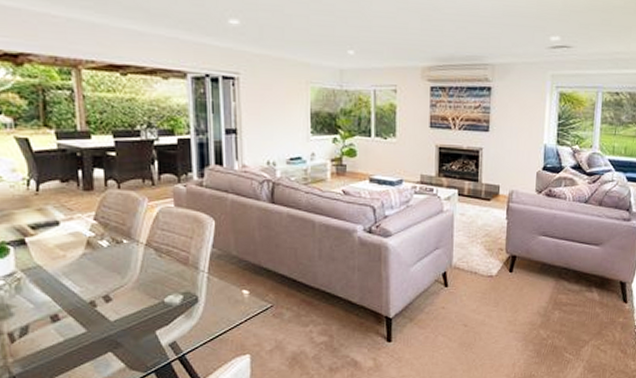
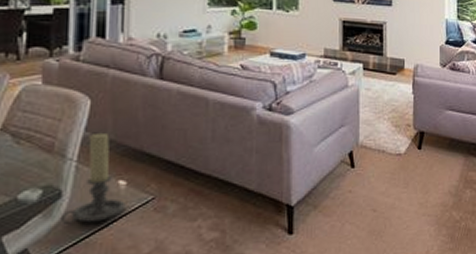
candle holder: none [200,249,250,324] -> present [61,132,126,224]

